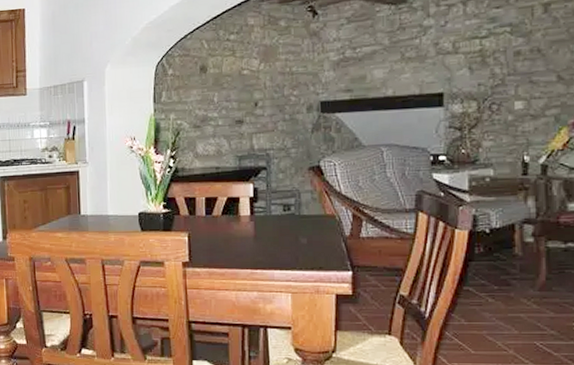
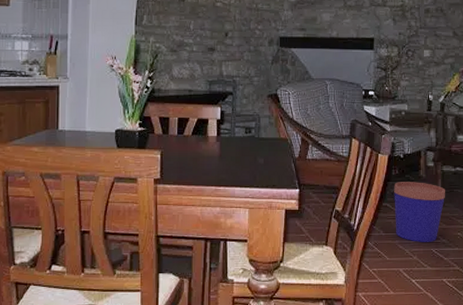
bucket: none [474,261,552,334] -> present [391,182,445,242]

